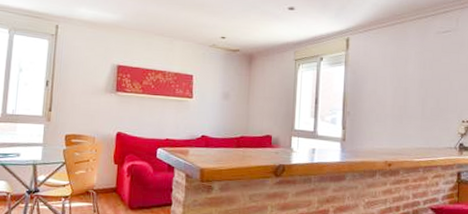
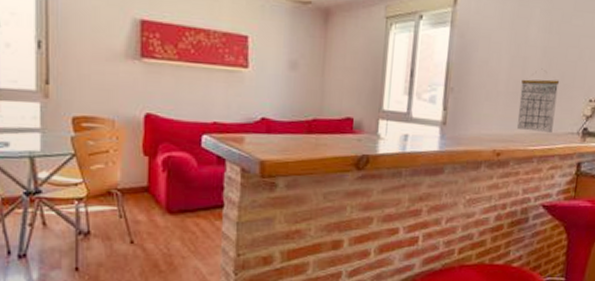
calendar: none [403,96,436,148] -> present [516,68,560,134]

